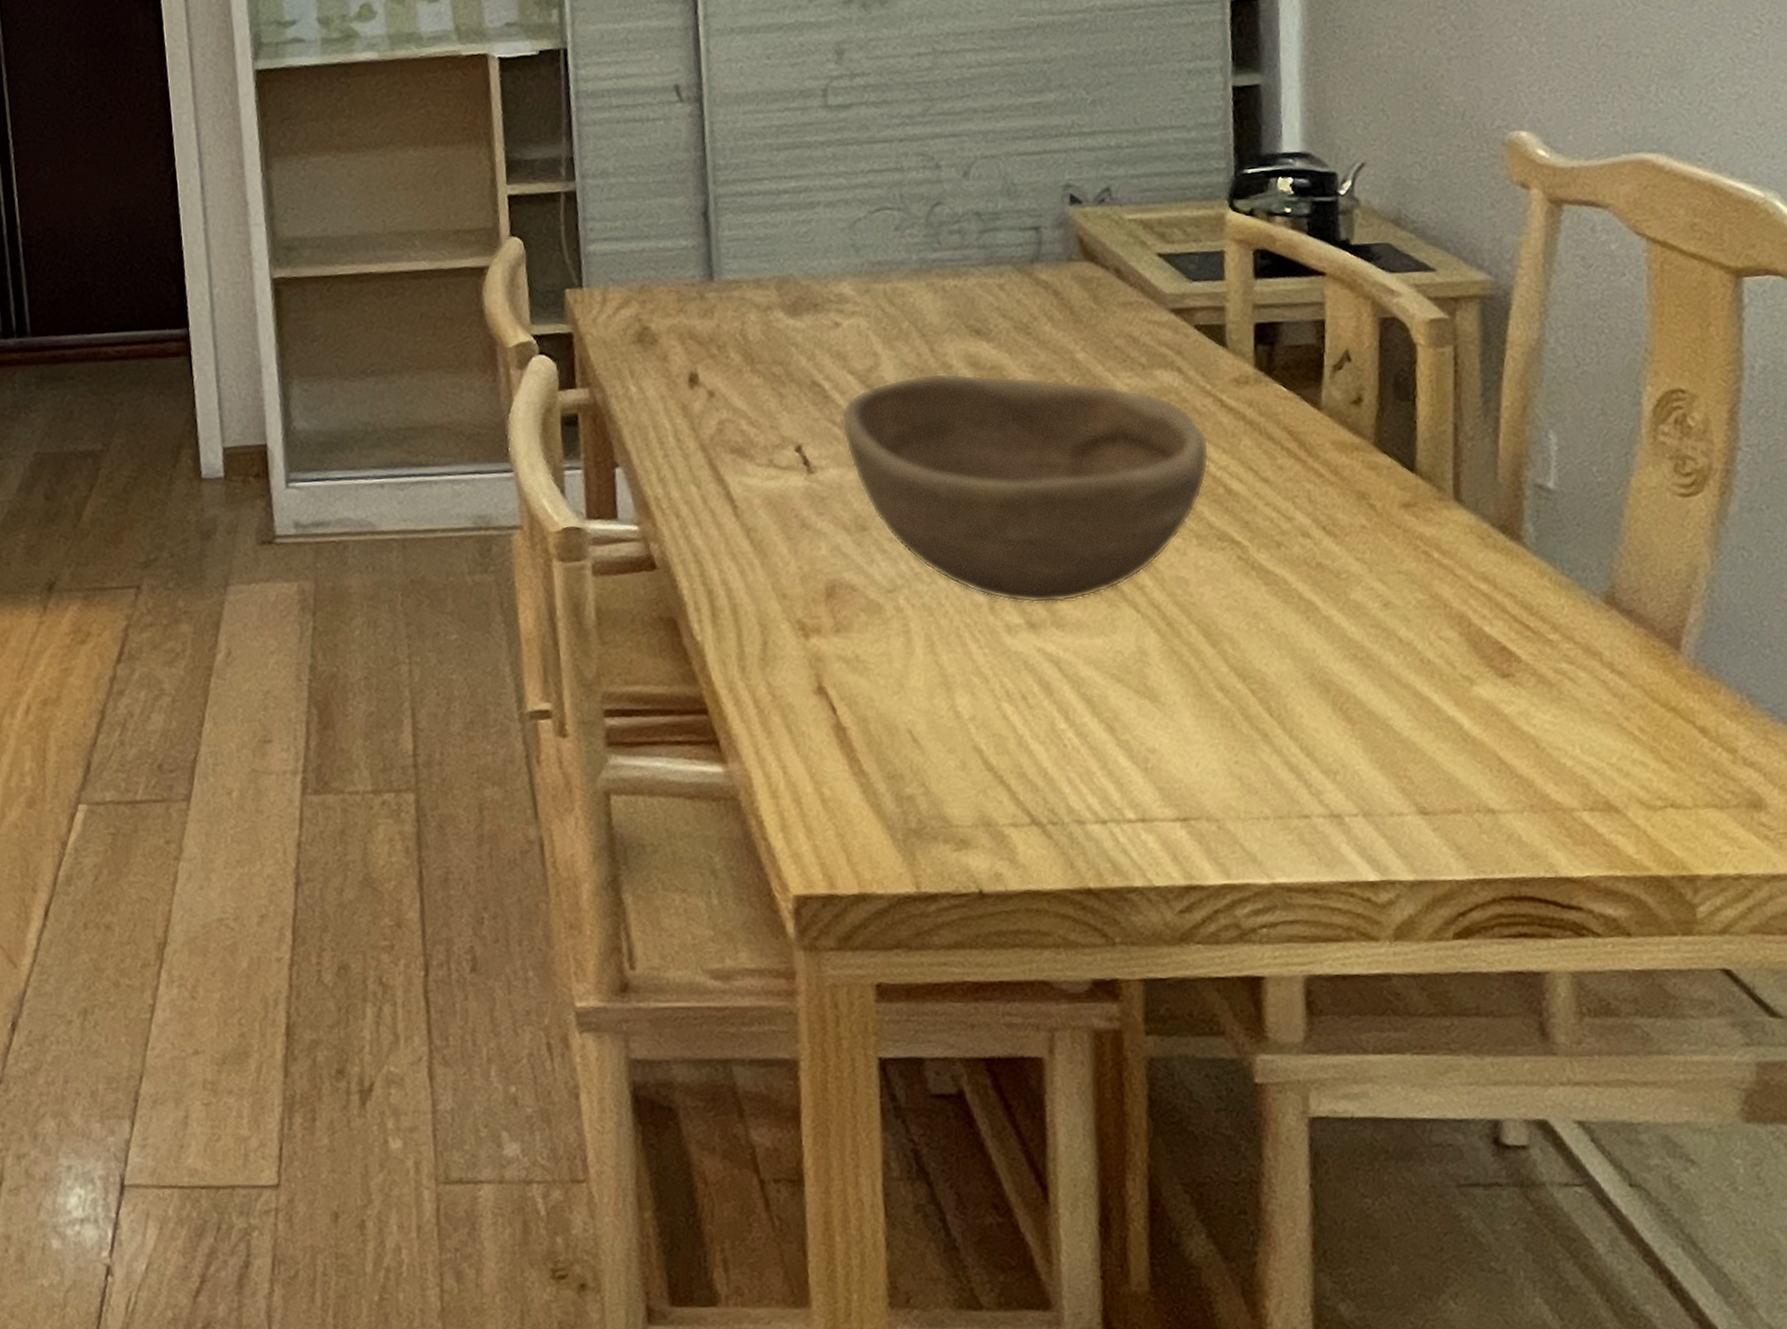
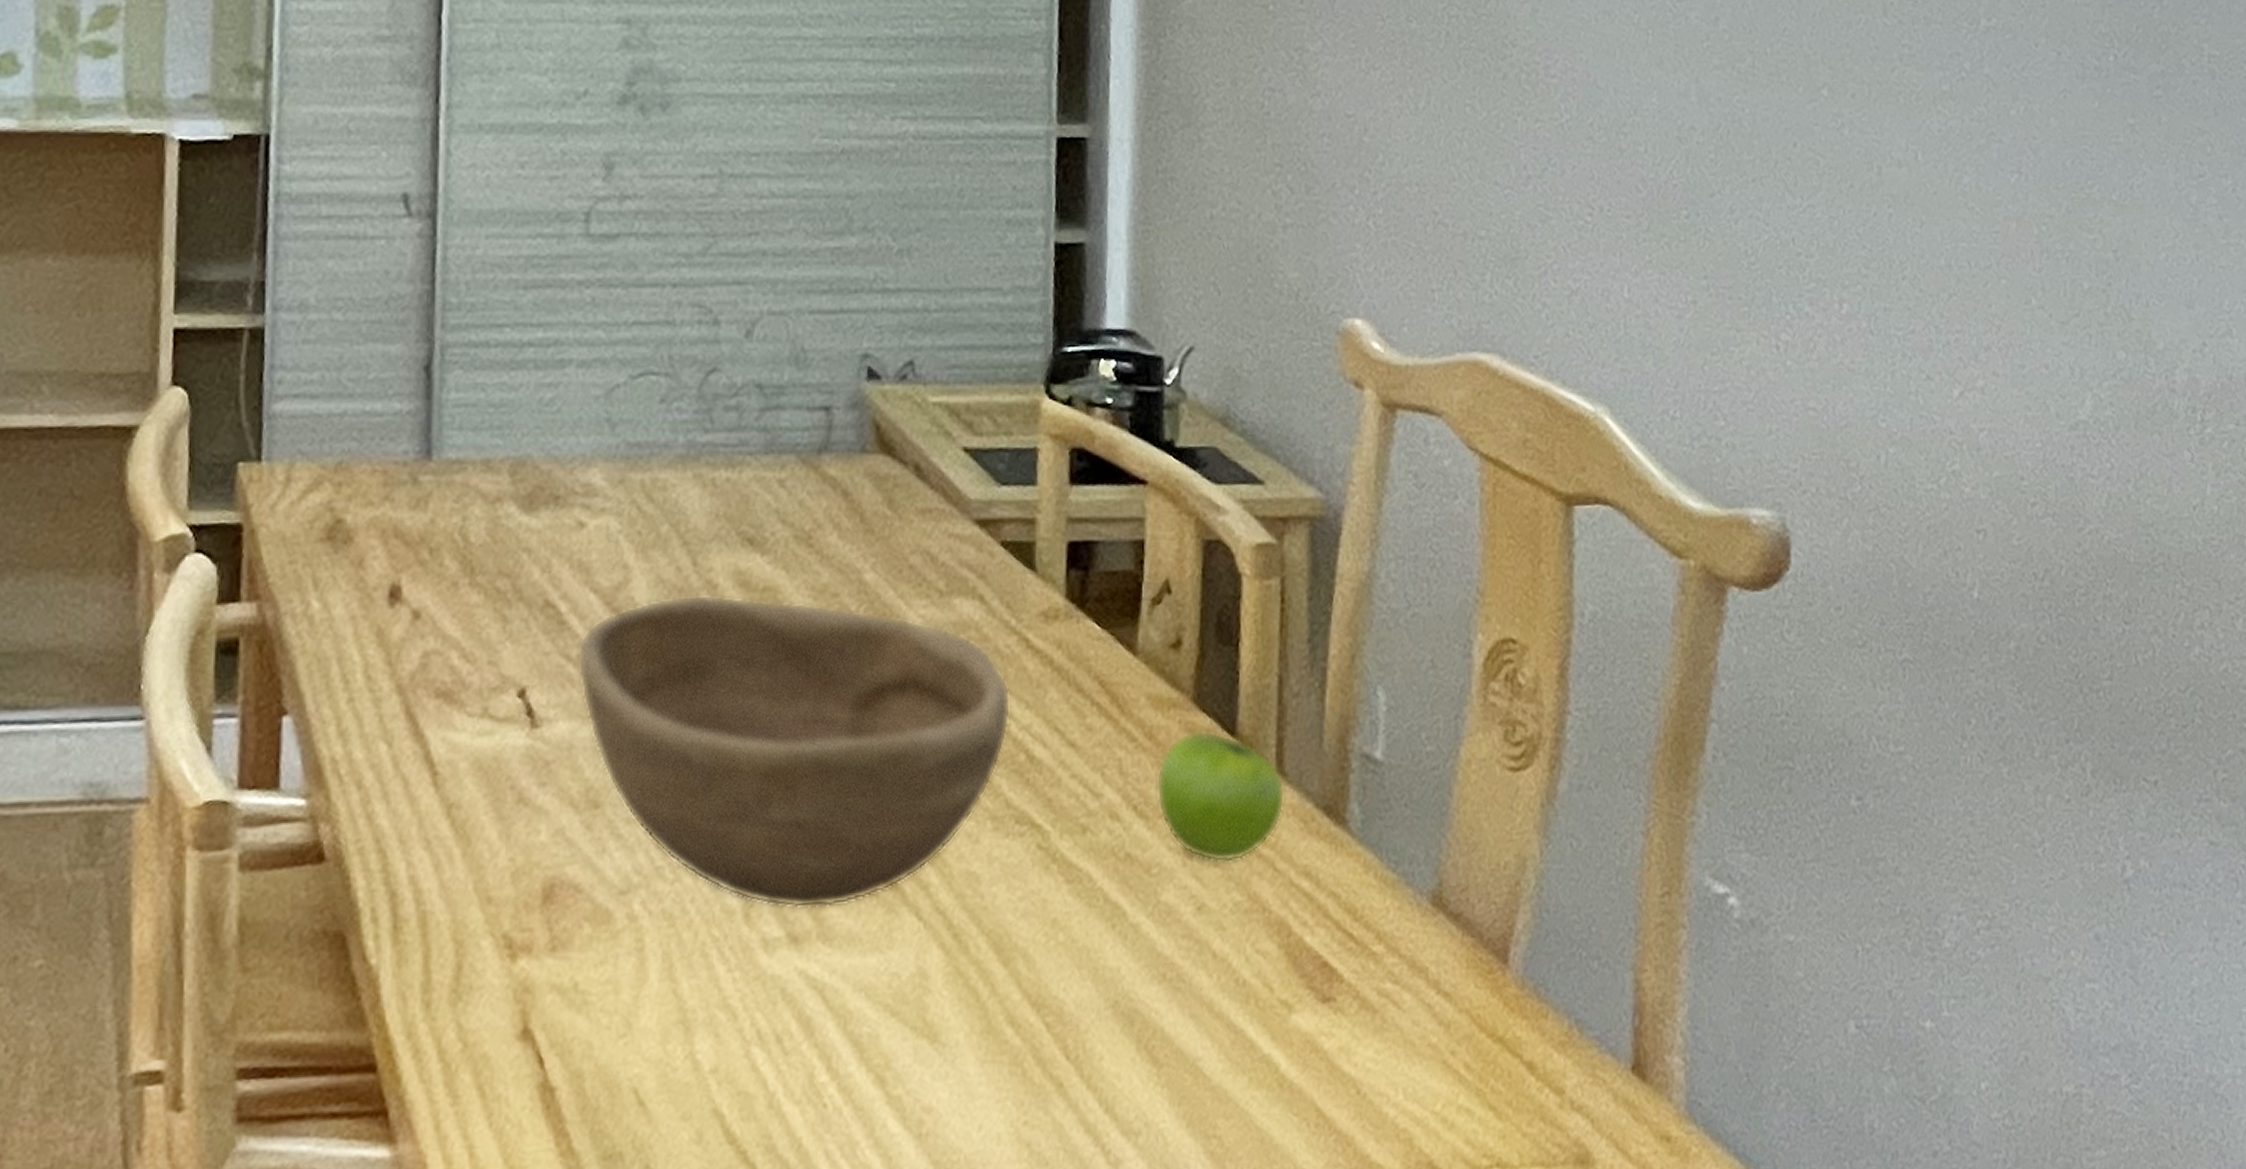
fruit: none [1342,467,1463,570] -> present [1156,730,1285,863]

